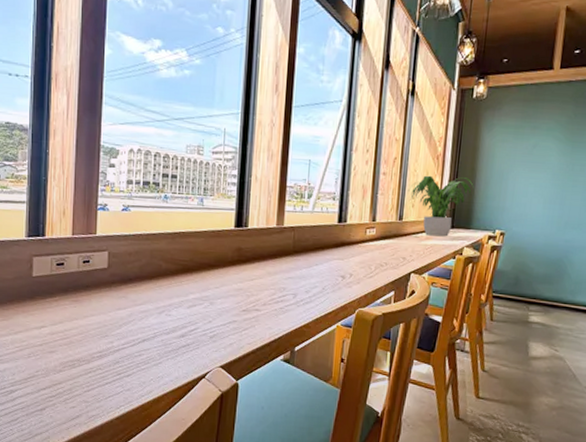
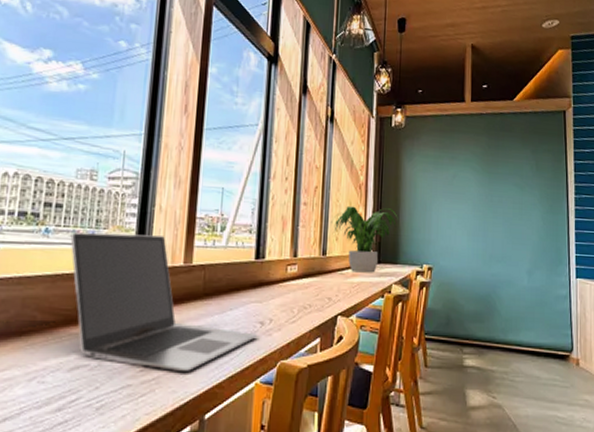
laptop: none [184,198,340,314] -> present [70,232,258,373]

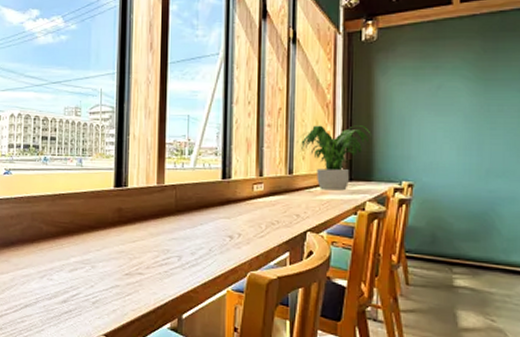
laptop: present [70,232,258,373] -> none [63,159,228,278]

